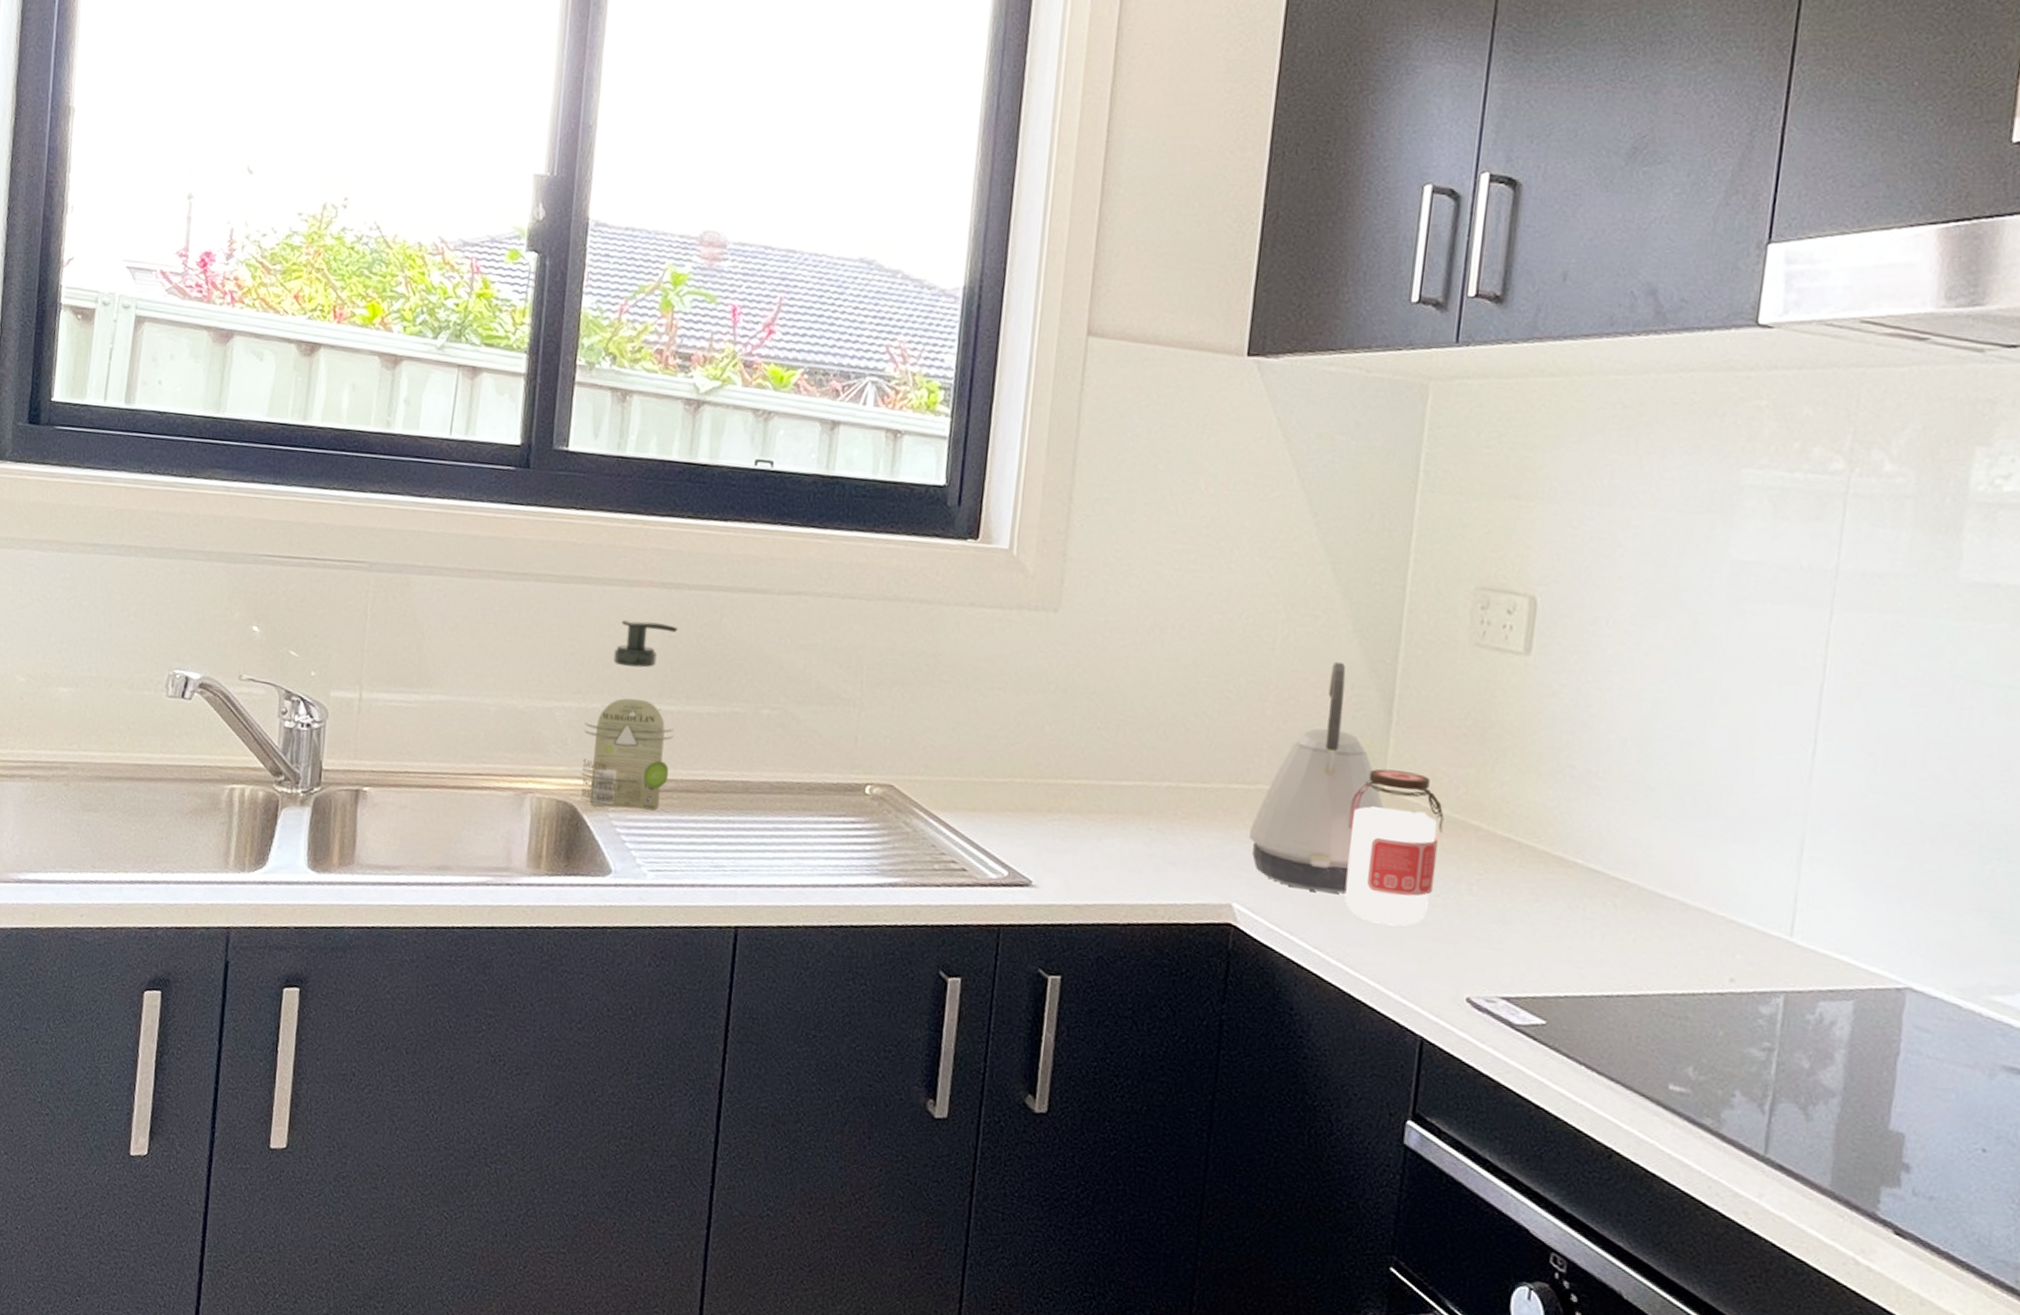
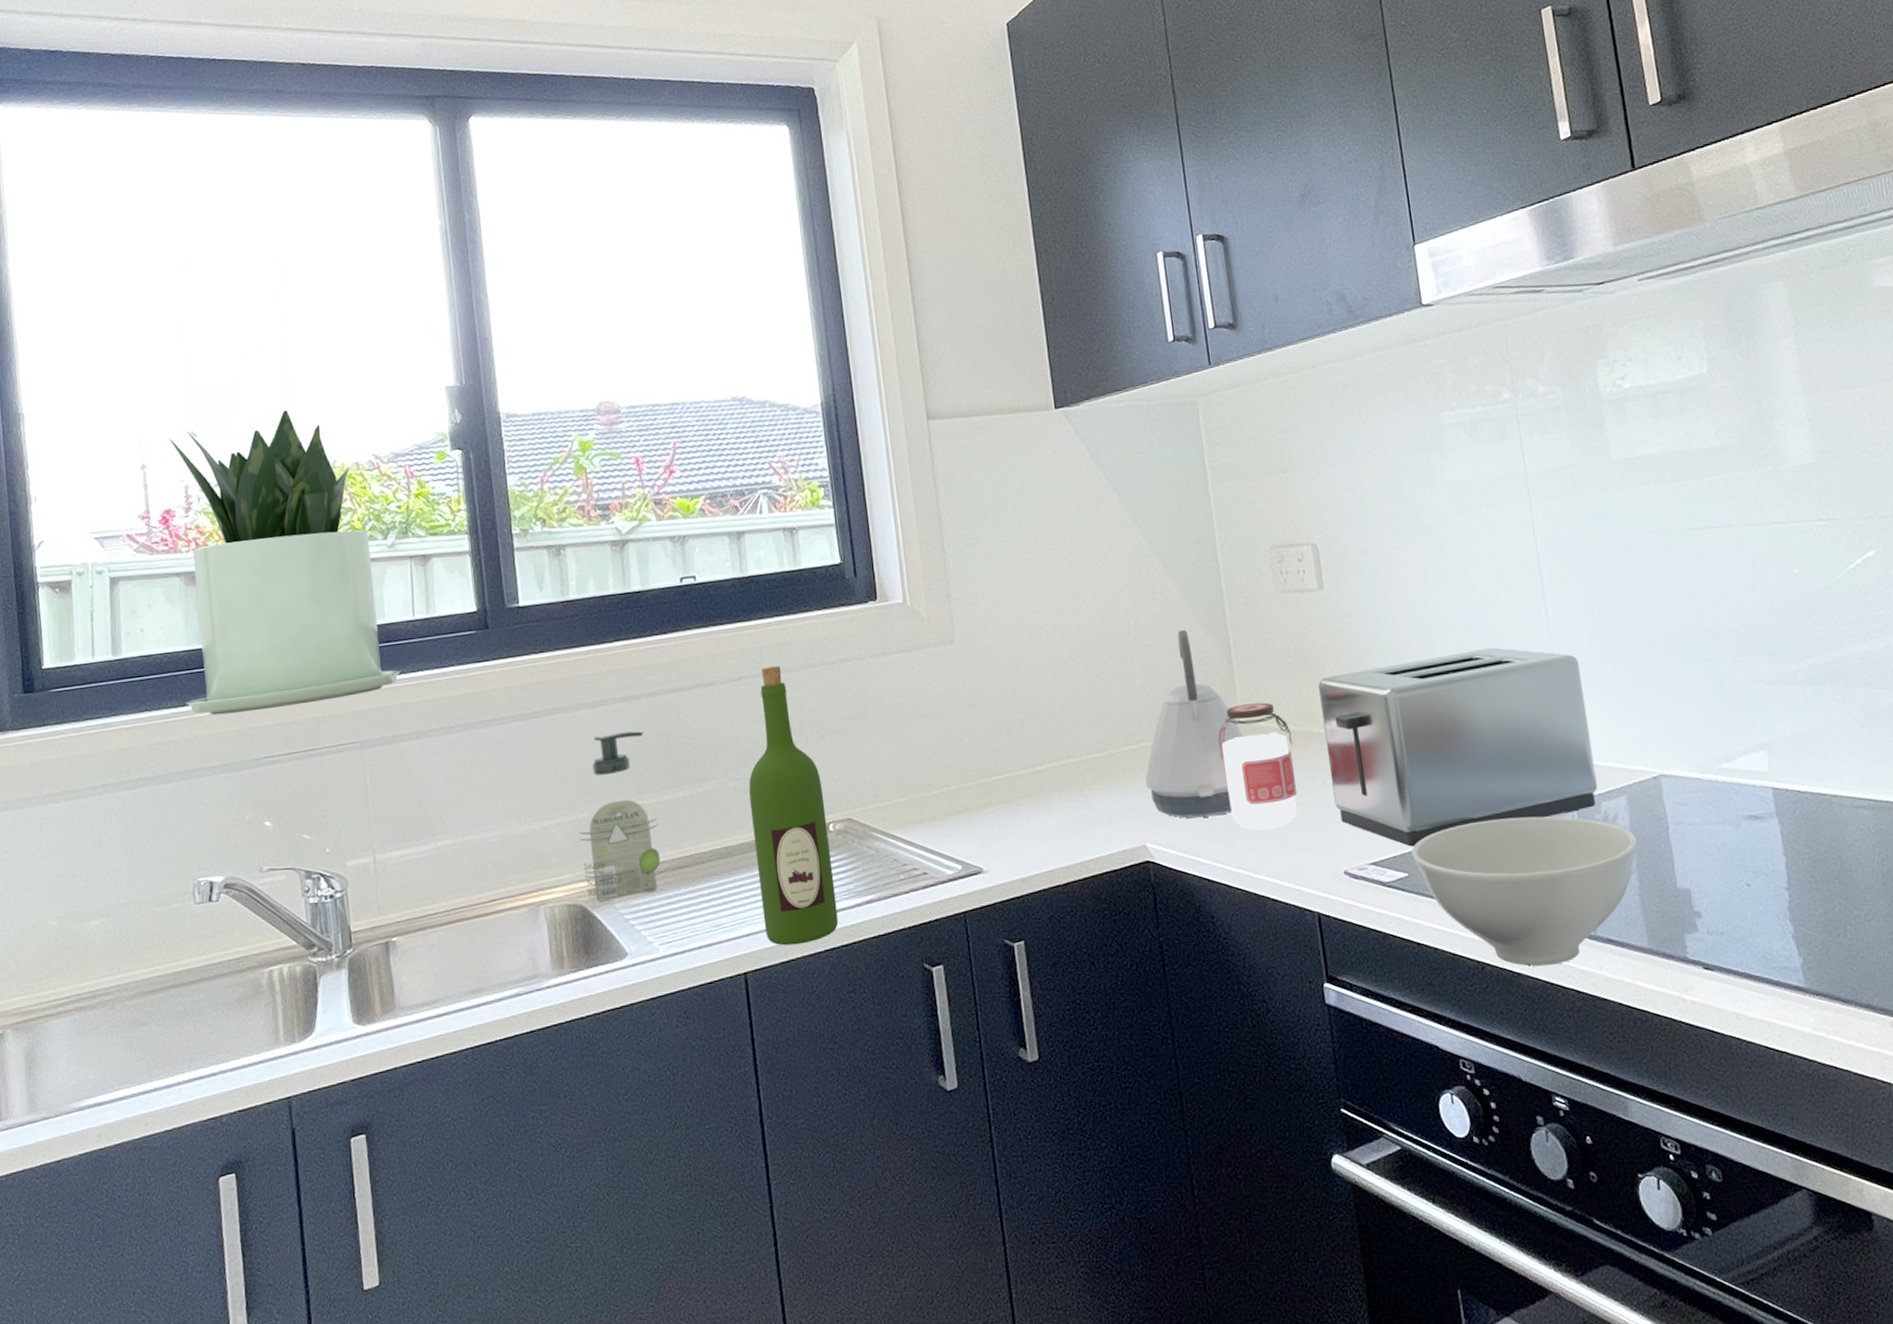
planter: none [191,163,426,510] -> present [170,410,401,716]
wine bottle: none [768,587,868,913] -> present [748,666,839,946]
toaster: none [1476,762,1840,1005] -> present [1318,647,1598,847]
bowl: none [1556,980,1853,1178] -> present [1411,816,1637,967]

